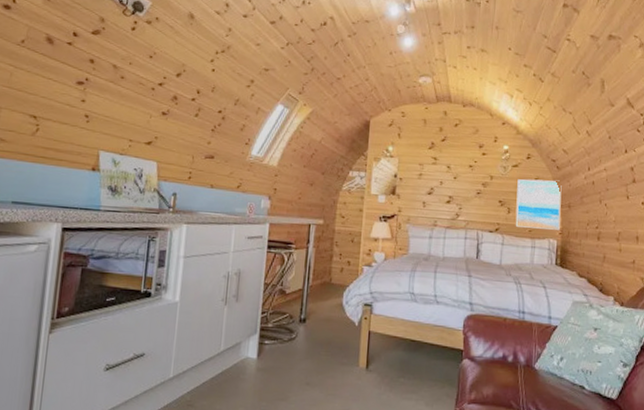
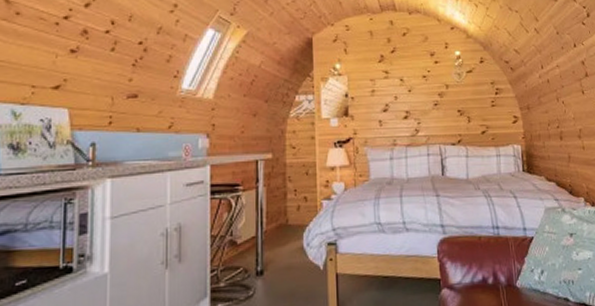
wall art: present [515,179,562,230] -> none [474,82,522,136]

